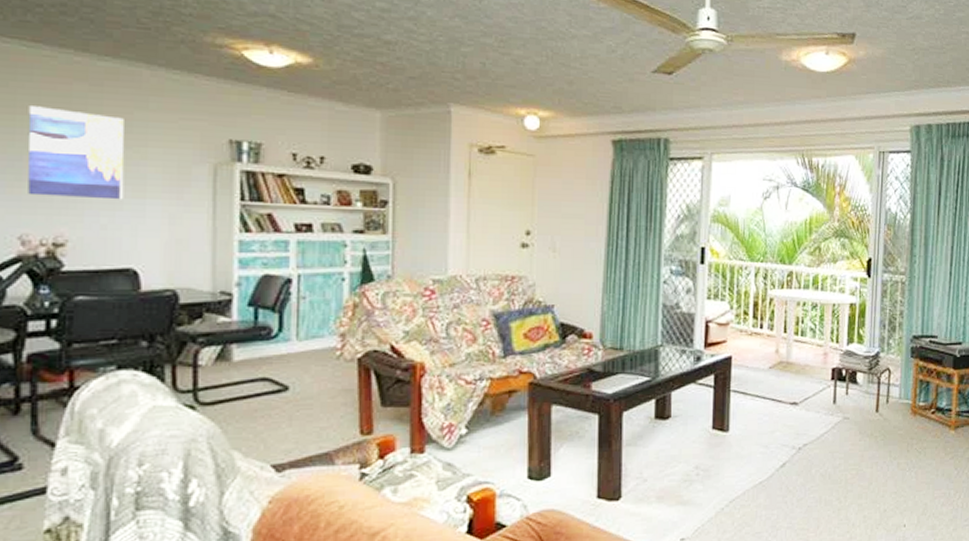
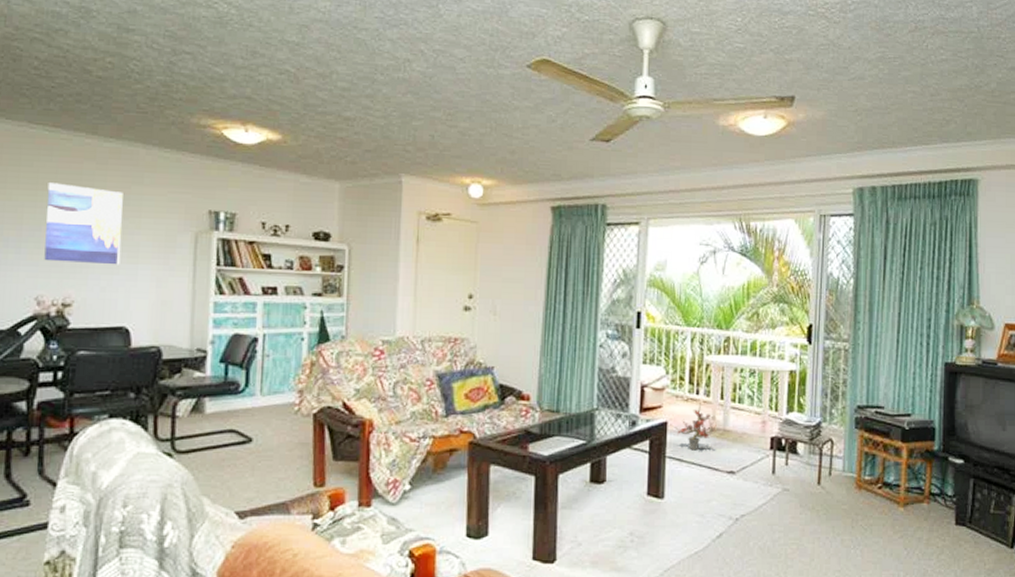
potted plant: none [739,337,780,384] -> present [675,403,717,451]

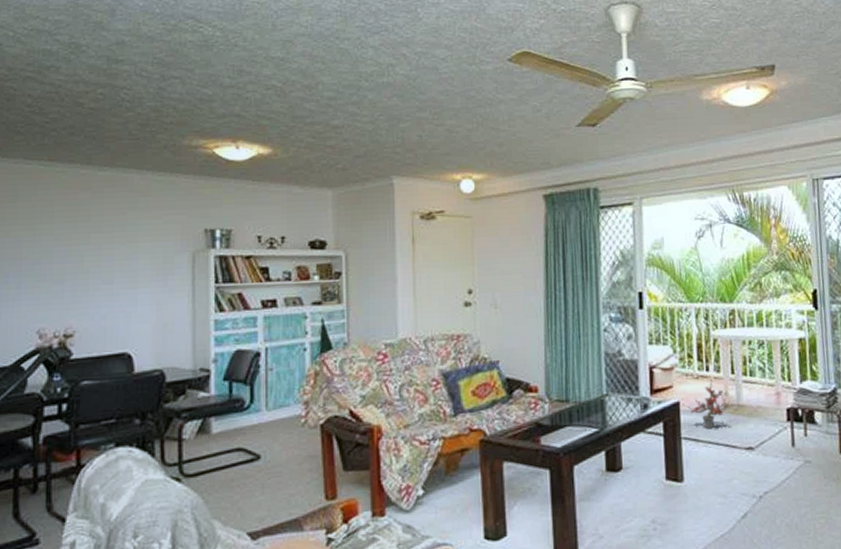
wall art: present [44,183,123,265] -> none [44,215,120,294]

